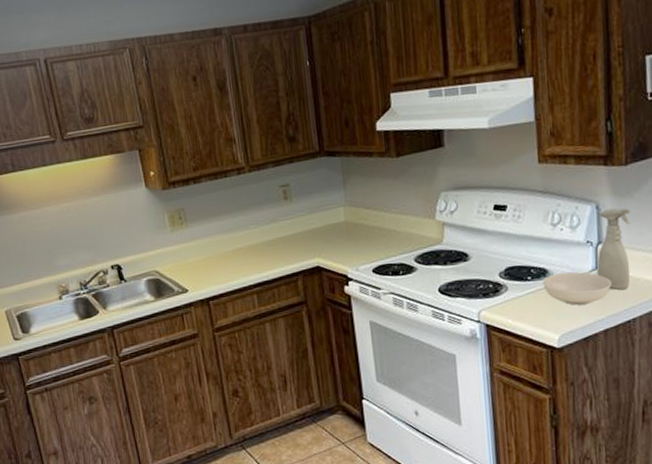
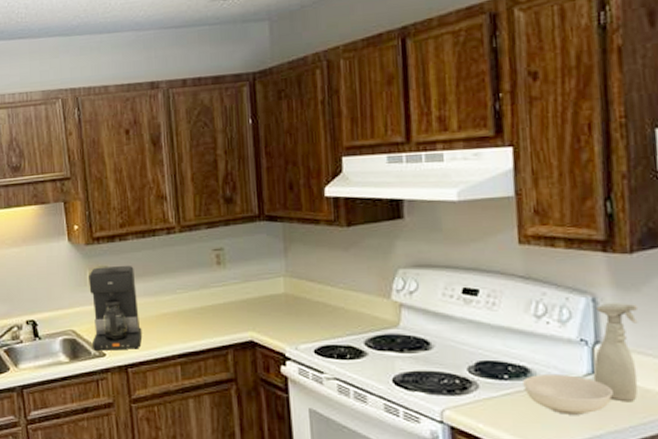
coffee maker: none [167,205,221,288] -> present [89,265,143,351]

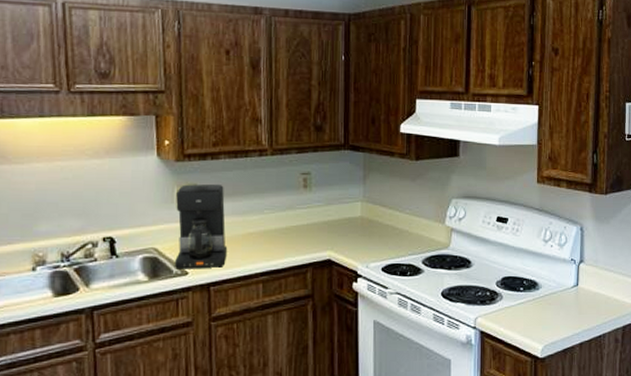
bowl: present [521,375,613,415] -> none [531,287,588,318]
spray bottle: present [593,303,639,401] -> none [577,232,608,306]

